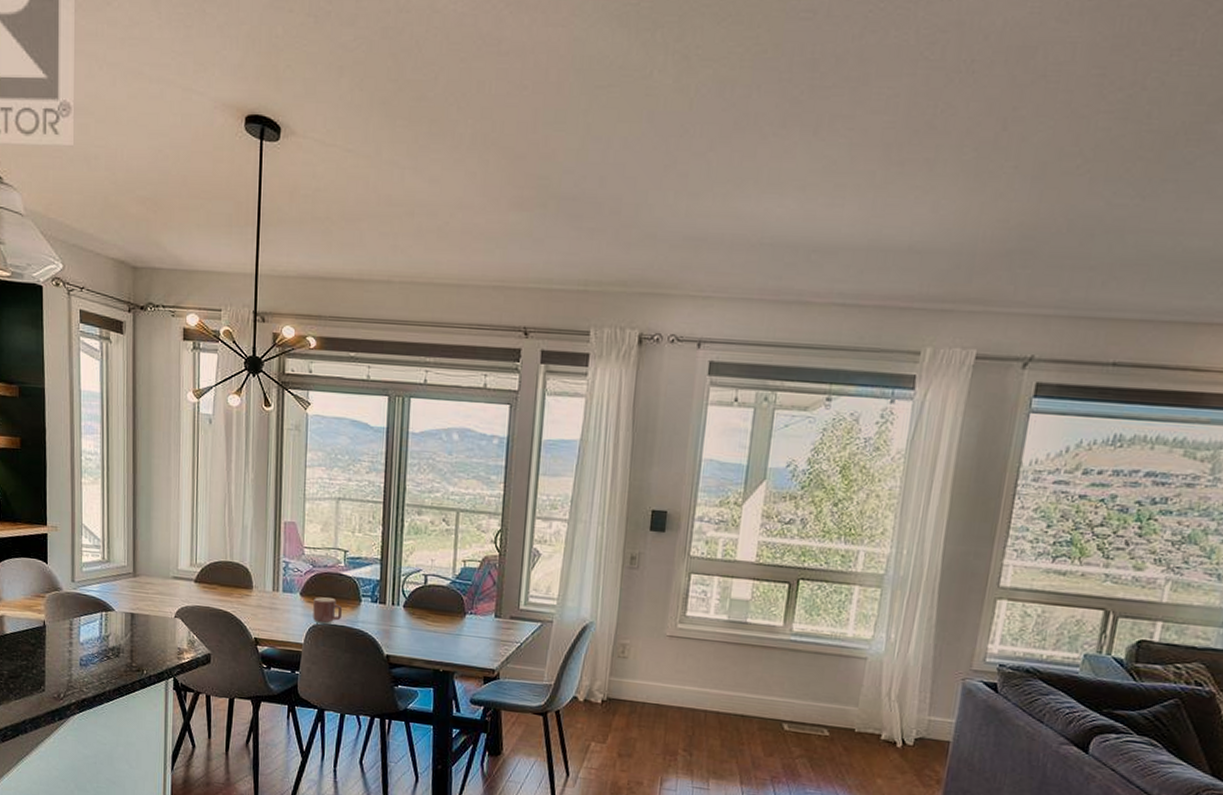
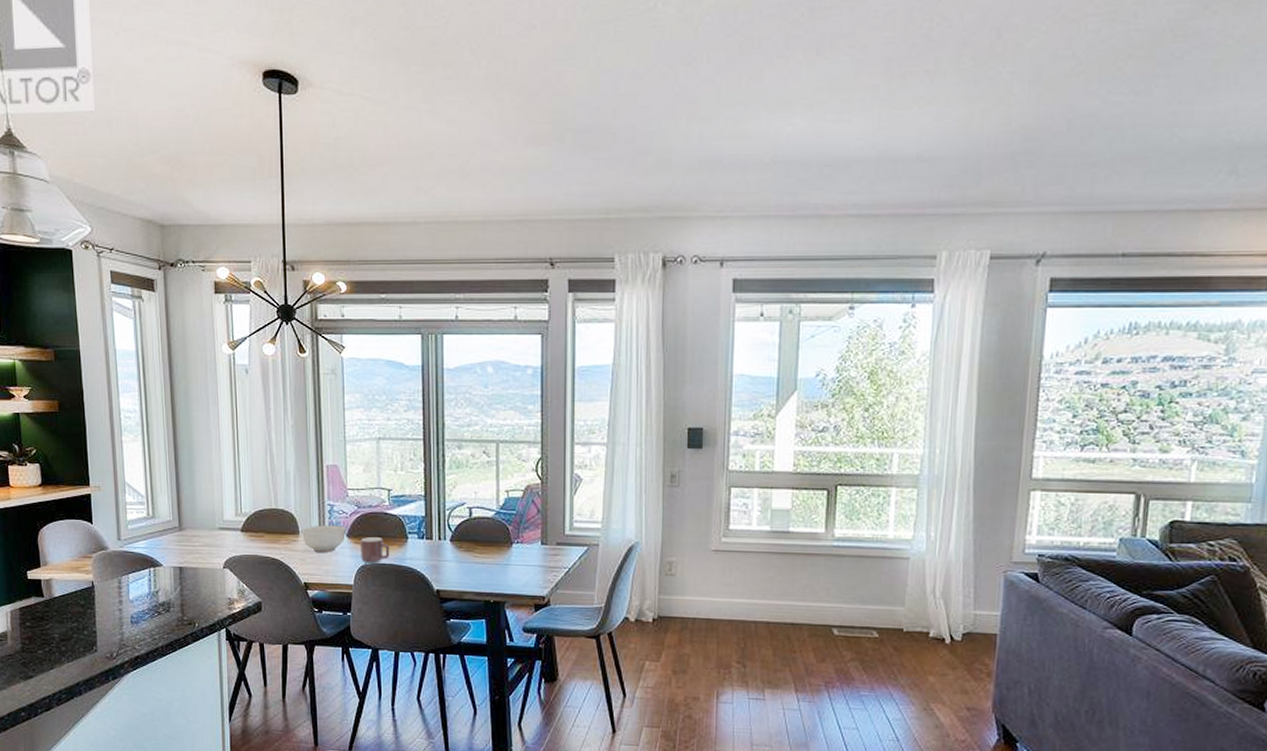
bowl: none [256,581,300,609] -> present [302,525,346,552]

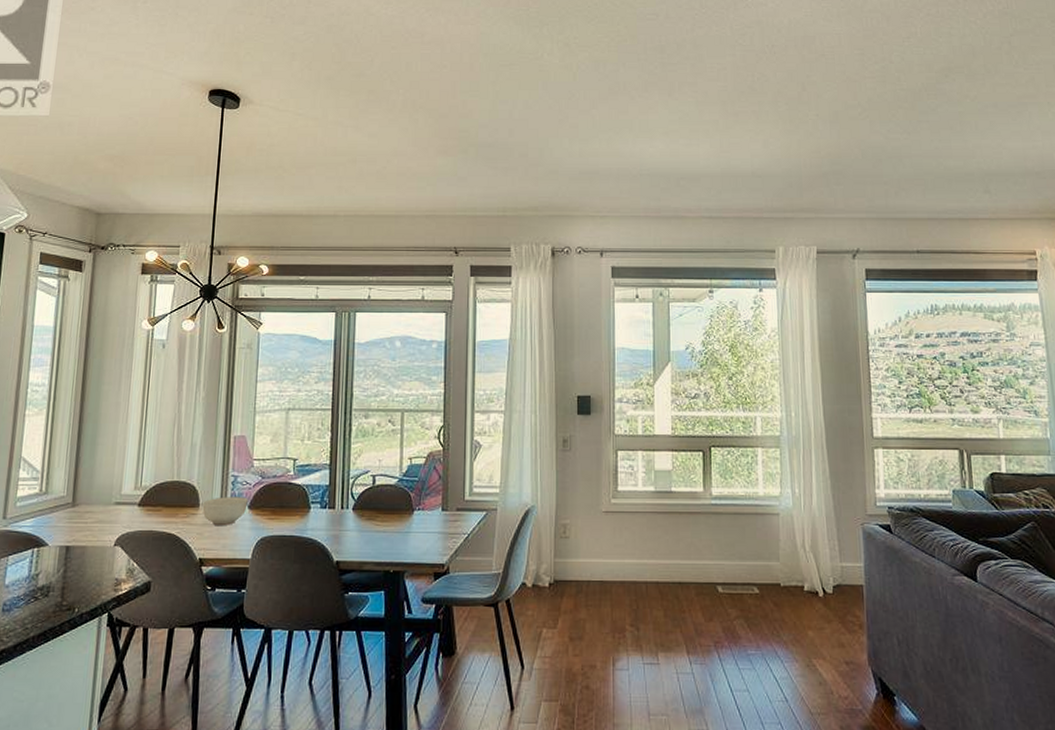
mug: present [361,537,390,563] -> none [261,508,292,535]

